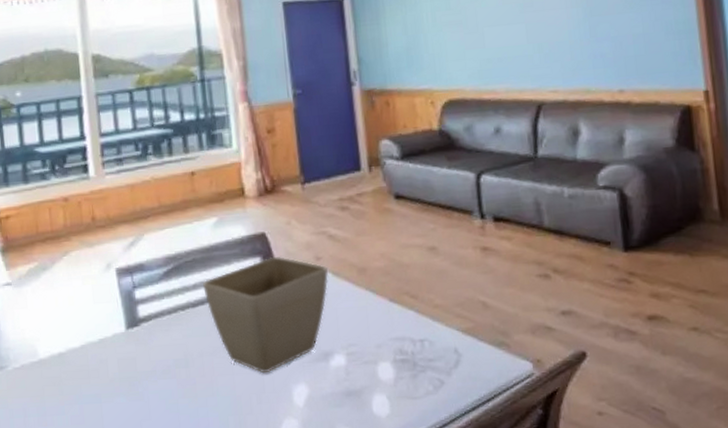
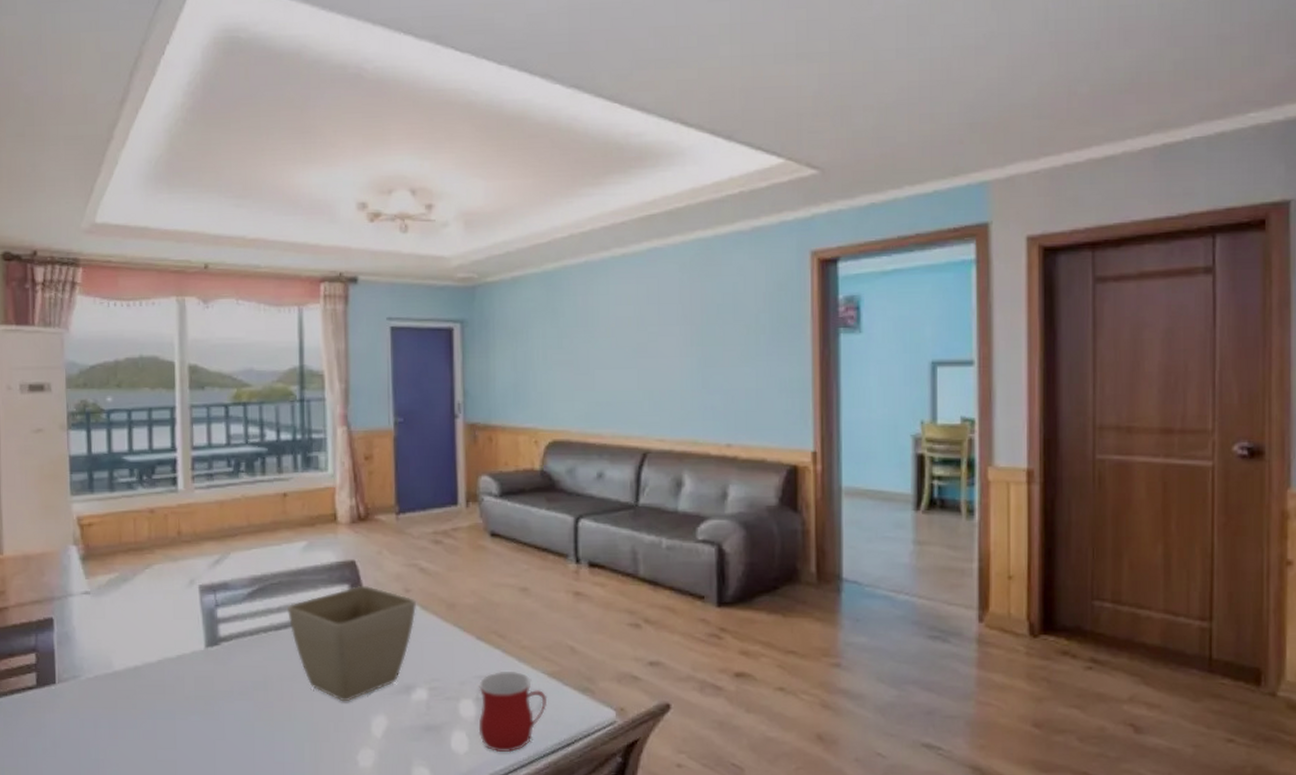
mug: none [395,331,464,413] -> present [478,672,547,753]

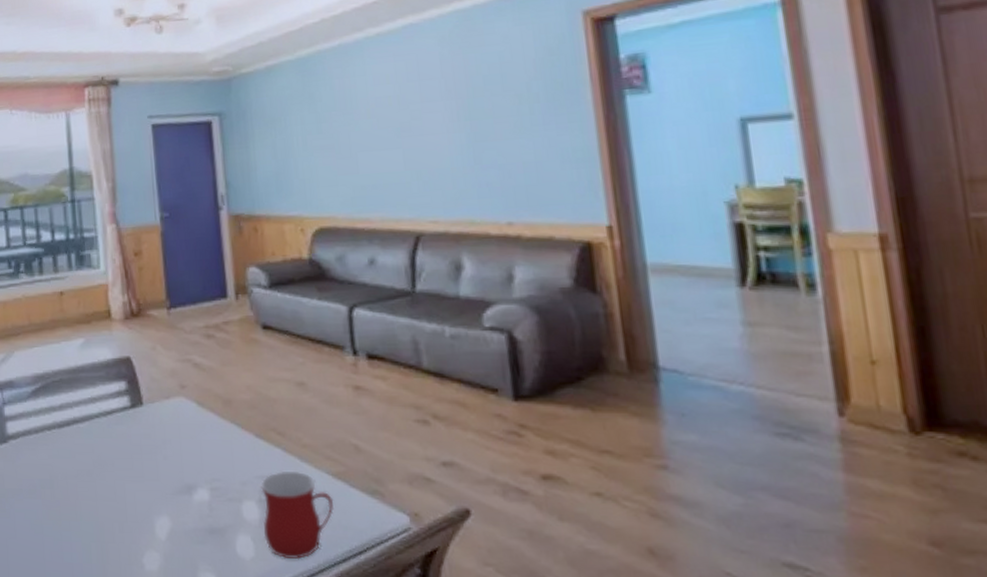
flower pot: present [286,585,417,702] -> none [68,381,193,502]

